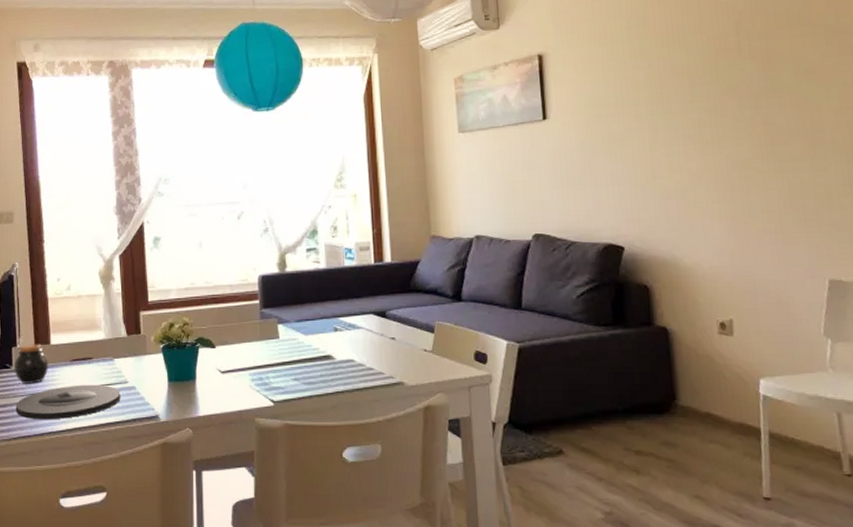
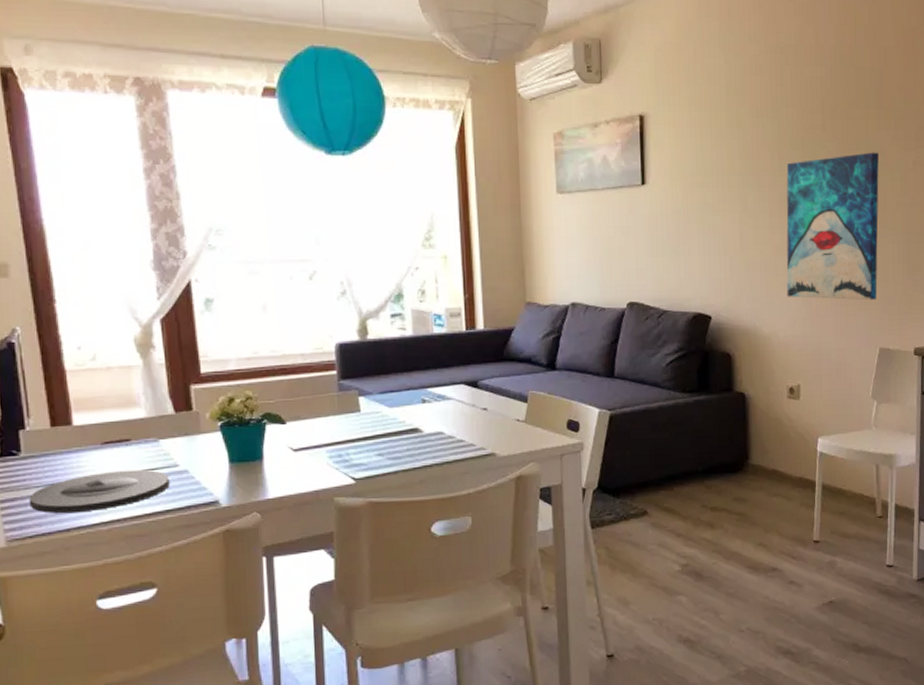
jar: present [14,344,49,384] -> none [23,425,73,473]
wall art: none [699,70,820,228] -> present [786,152,879,301]

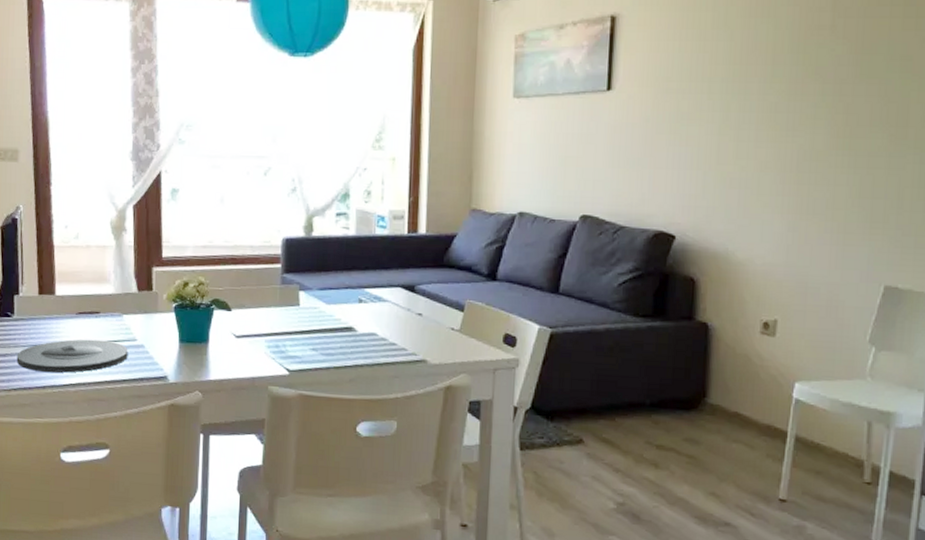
wall art: present [786,152,879,301] -> none [769,57,903,230]

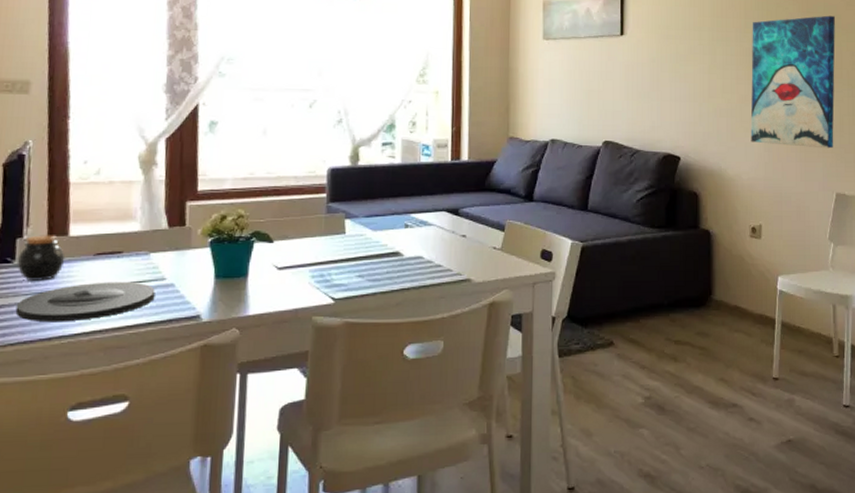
jar: none [15,293,53,335] -> present [16,235,65,281]
wall art: none [769,57,903,230] -> present [750,15,835,149]

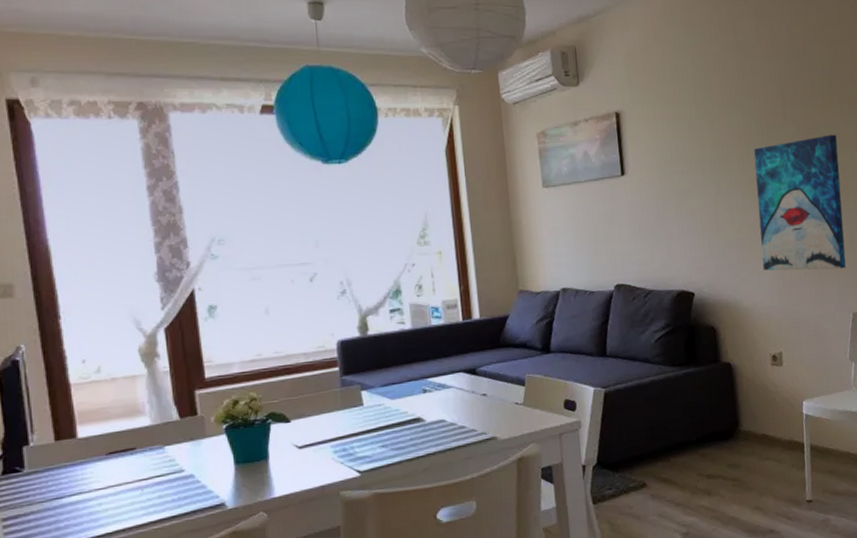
plate: present [15,281,155,323] -> none [32,477,176,528]
jar: present [16,235,65,281] -> none [26,439,77,488]

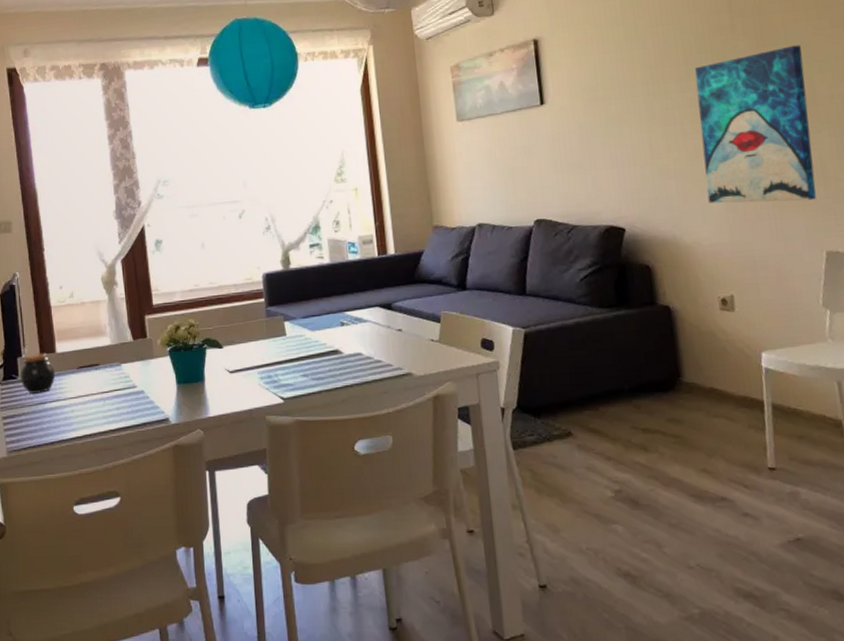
jar: none [26,439,77,488] -> present [20,353,56,394]

